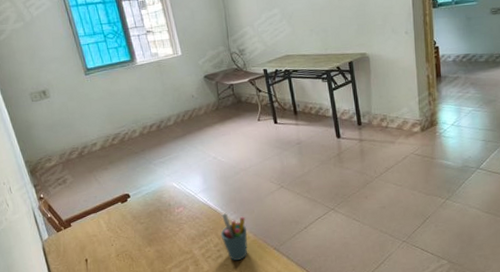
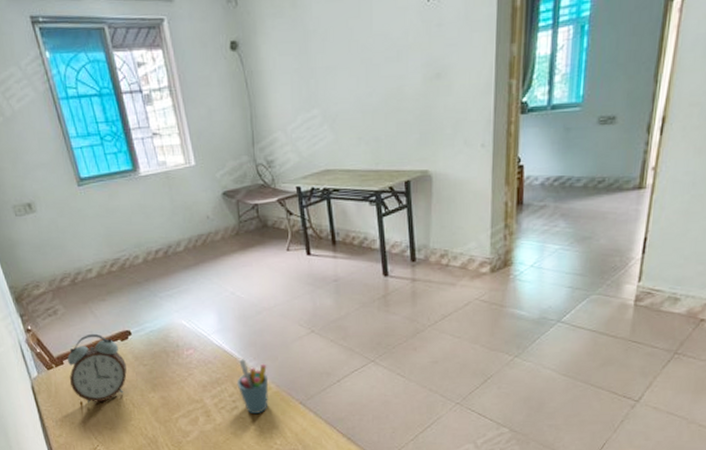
alarm clock: none [75,198,126,260] -> present [67,333,127,404]

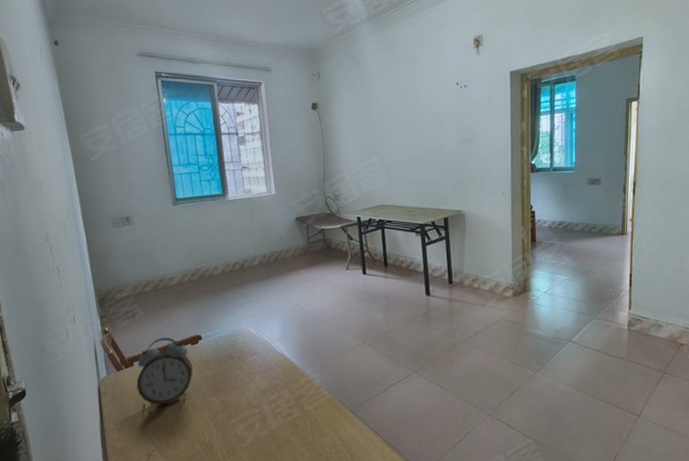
pen holder: present [236,359,269,415] -> none [294,366,323,421]

